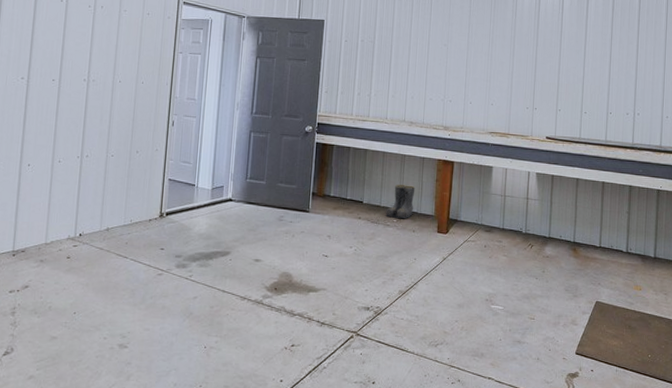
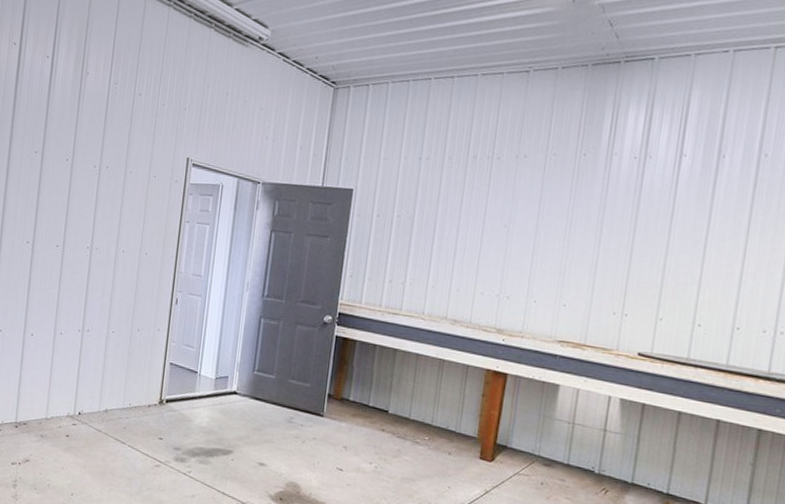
boots: present [386,184,416,219] -> none [415,394,455,438]

